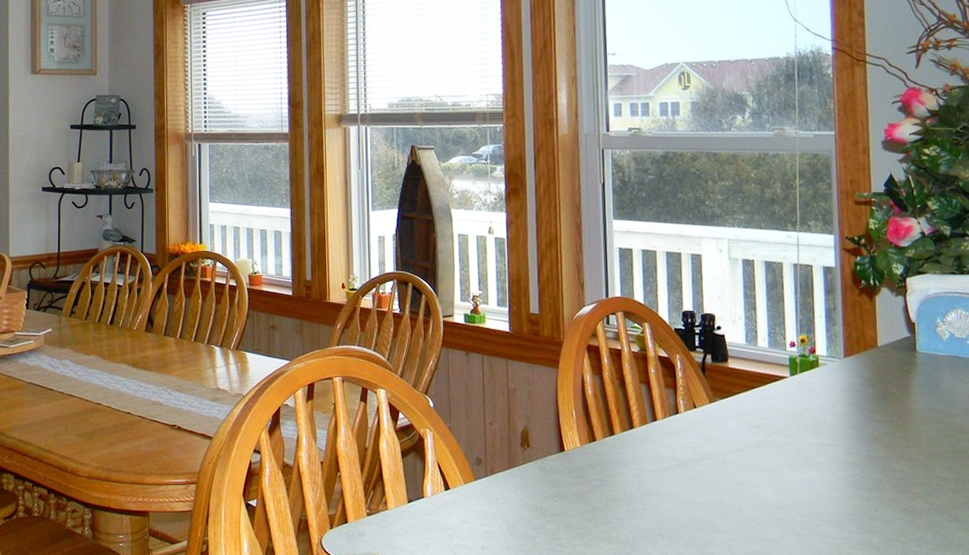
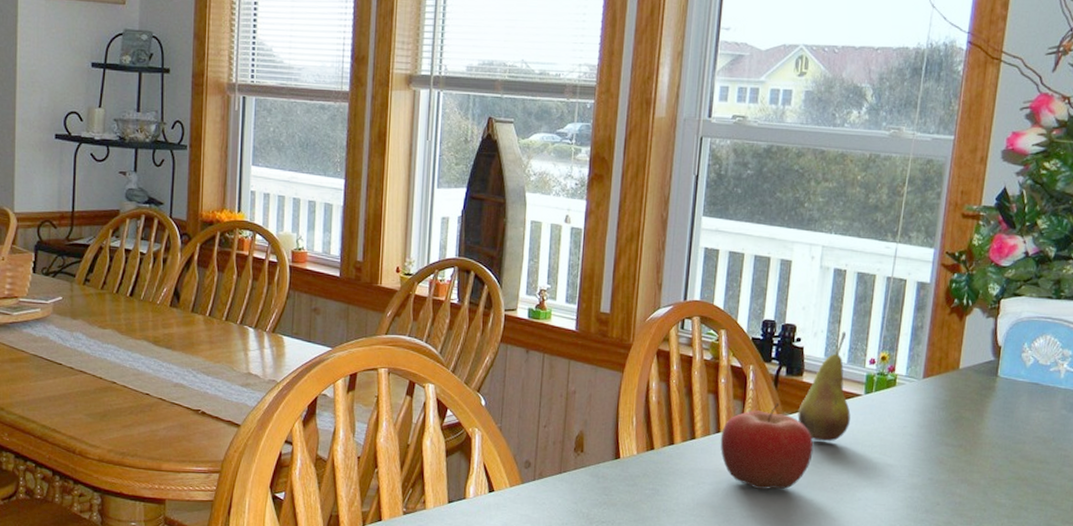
fruit: none [658,389,749,476] -> present [720,403,814,490]
fruit: none [728,317,780,425] -> present [797,331,851,442]

